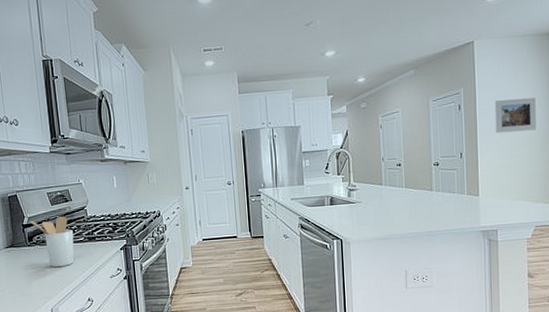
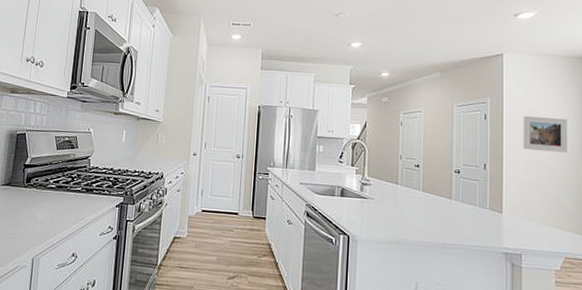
utensil holder: present [30,216,75,267] -> none [33,161,73,215]

